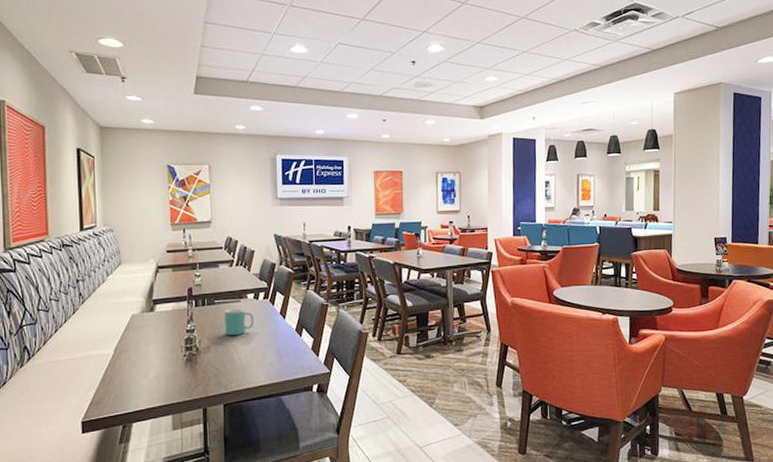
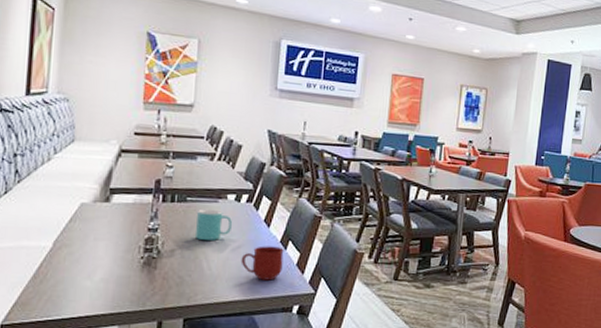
mug: none [264,334,300,365] -> present [240,246,284,281]

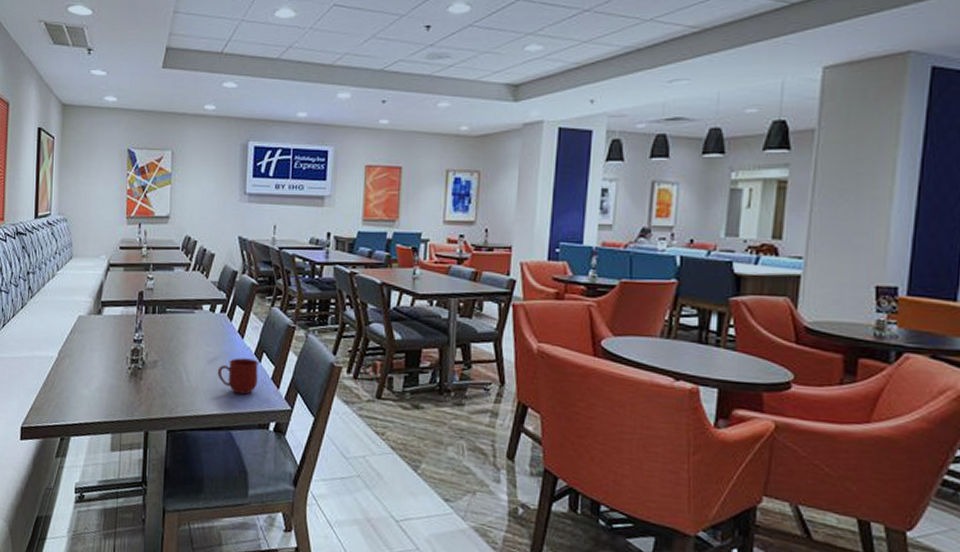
mug: present [194,209,233,240] -> none [174,320,209,352]

